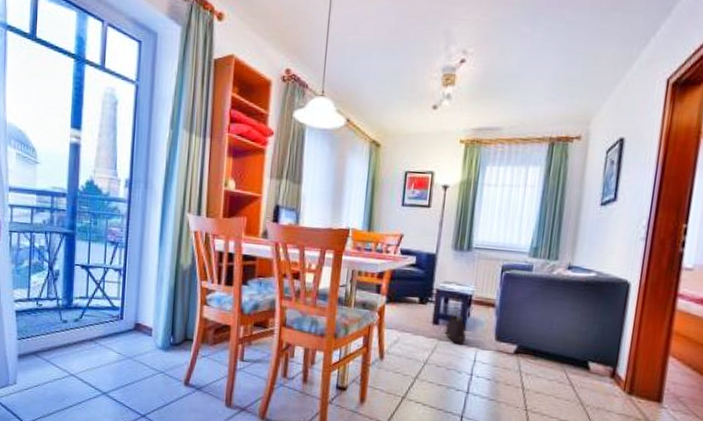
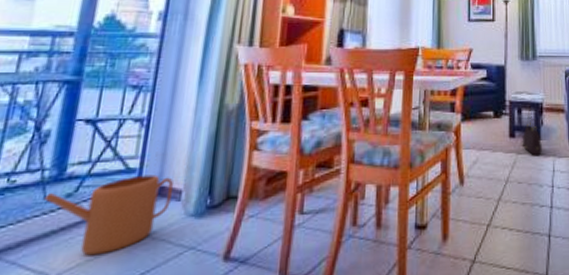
watering can: none [61,312,146,366] -> present [43,174,173,256]

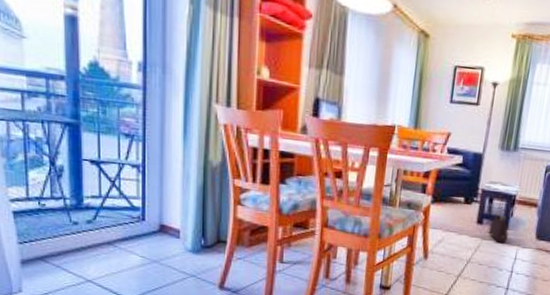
watering can: present [43,174,173,256] -> none [70,213,172,270]

